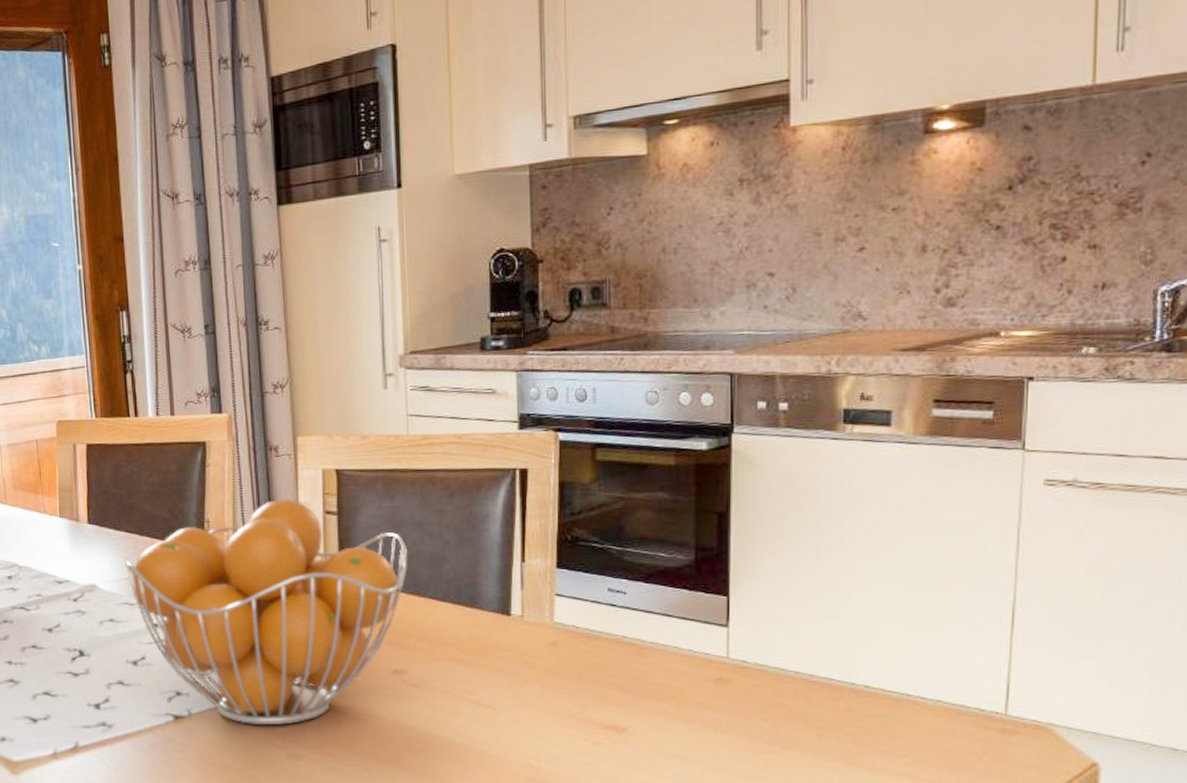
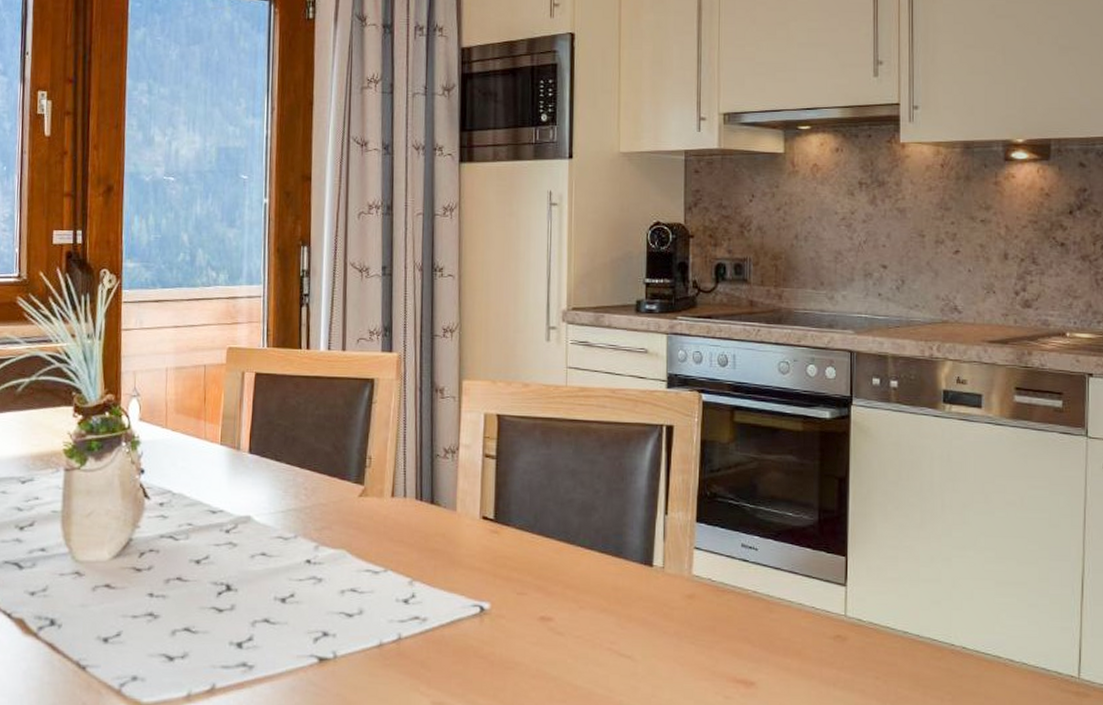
fruit basket: present [125,499,408,726] -> none [283,440,561,671]

